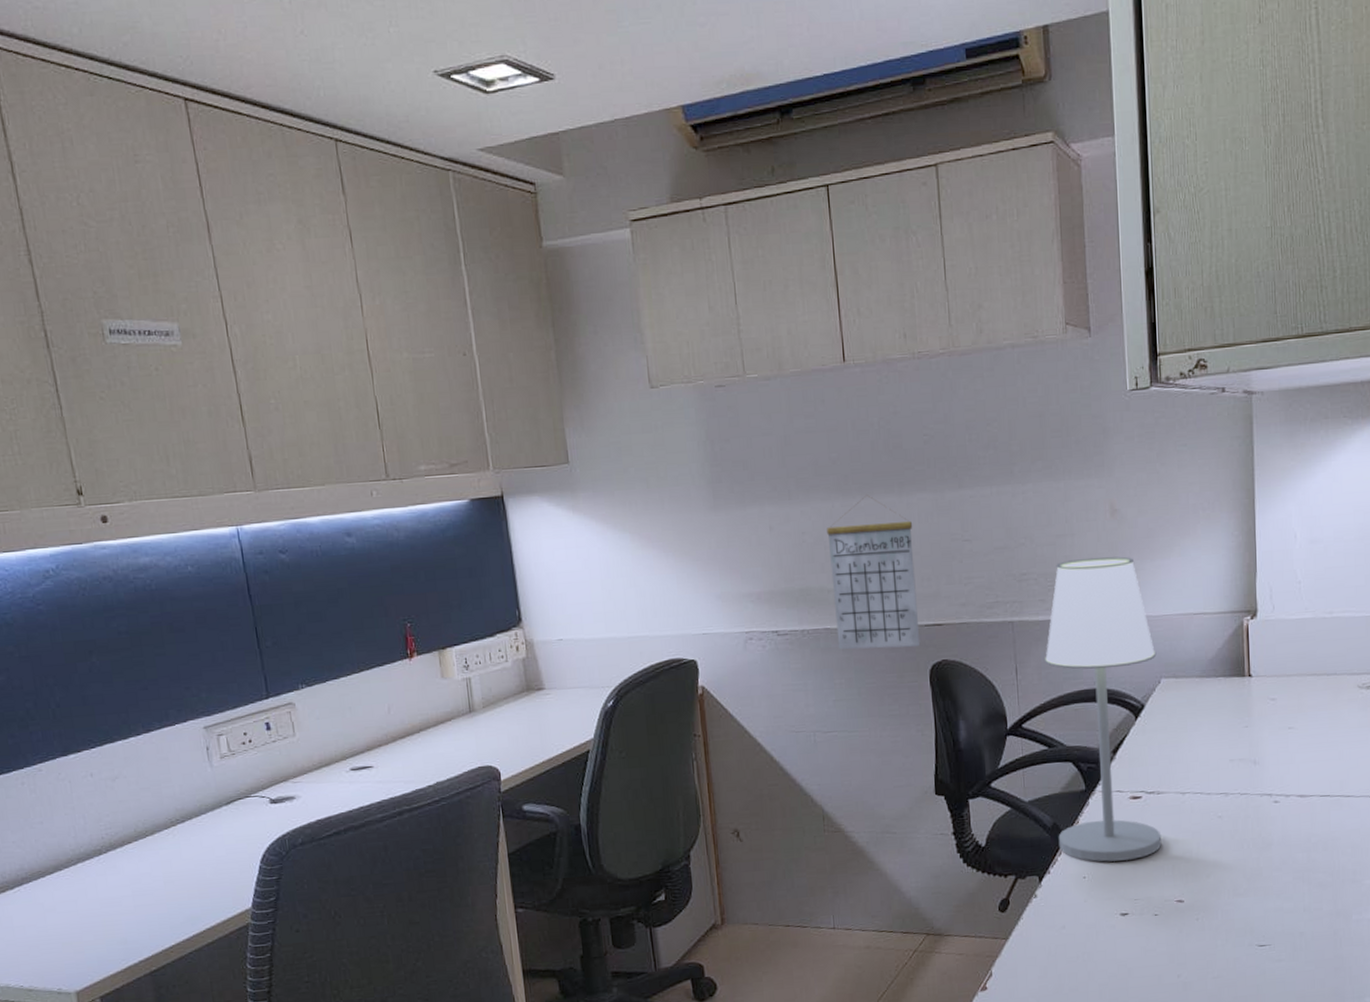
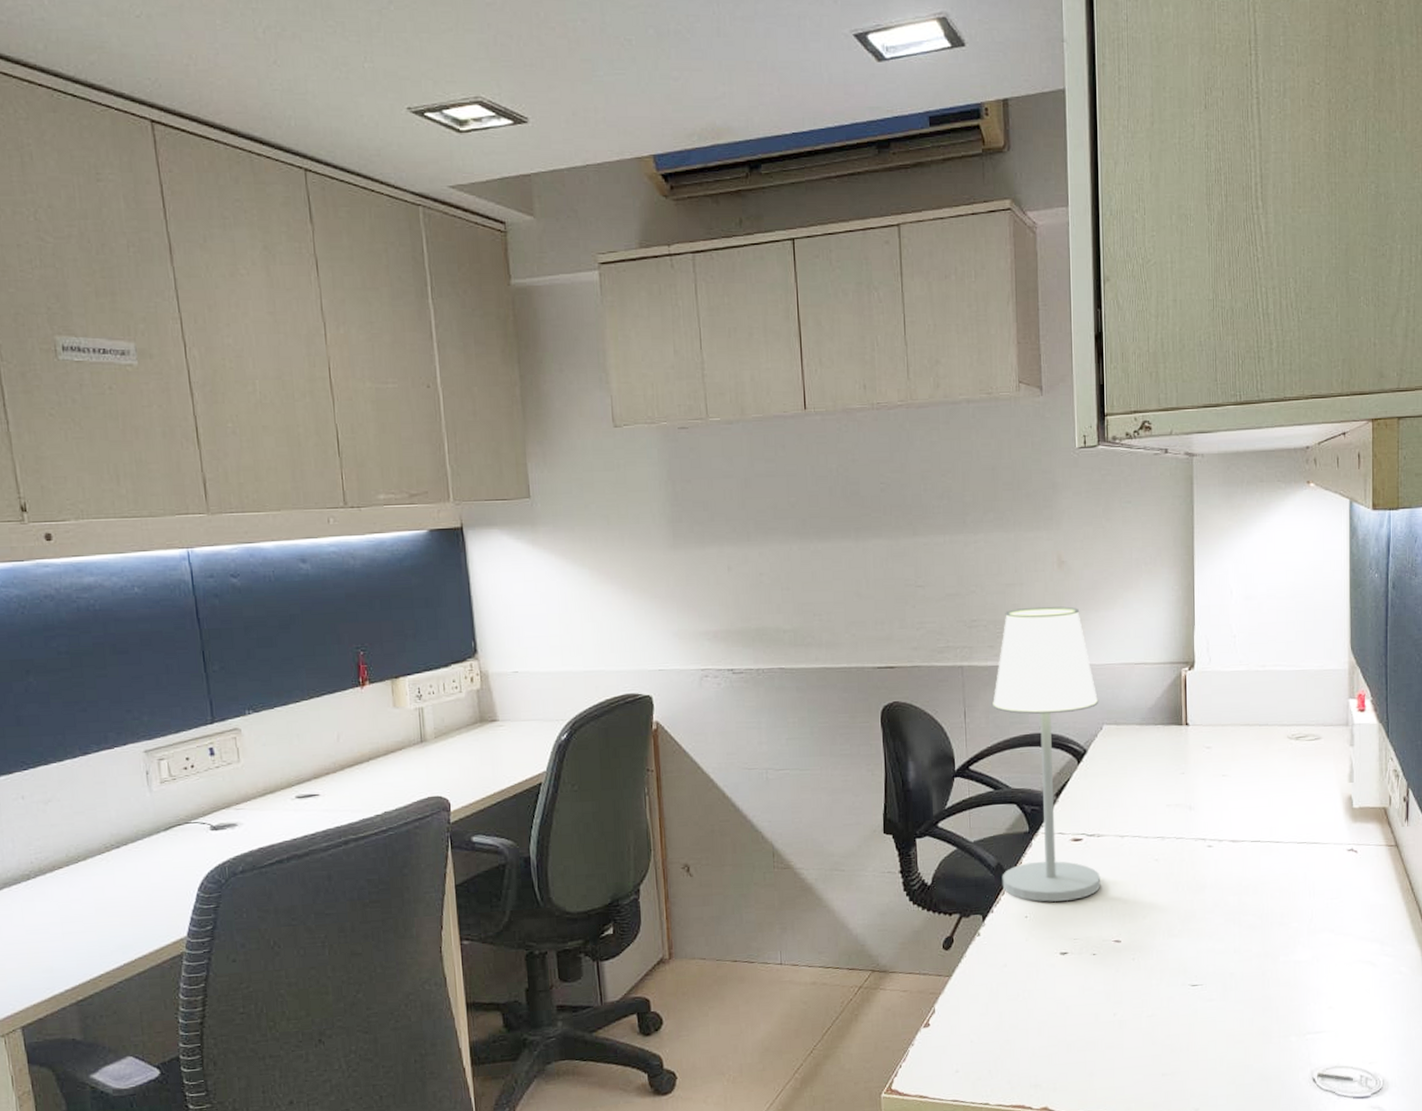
calendar: present [827,495,921,649] -> none [784,539,873,689]

